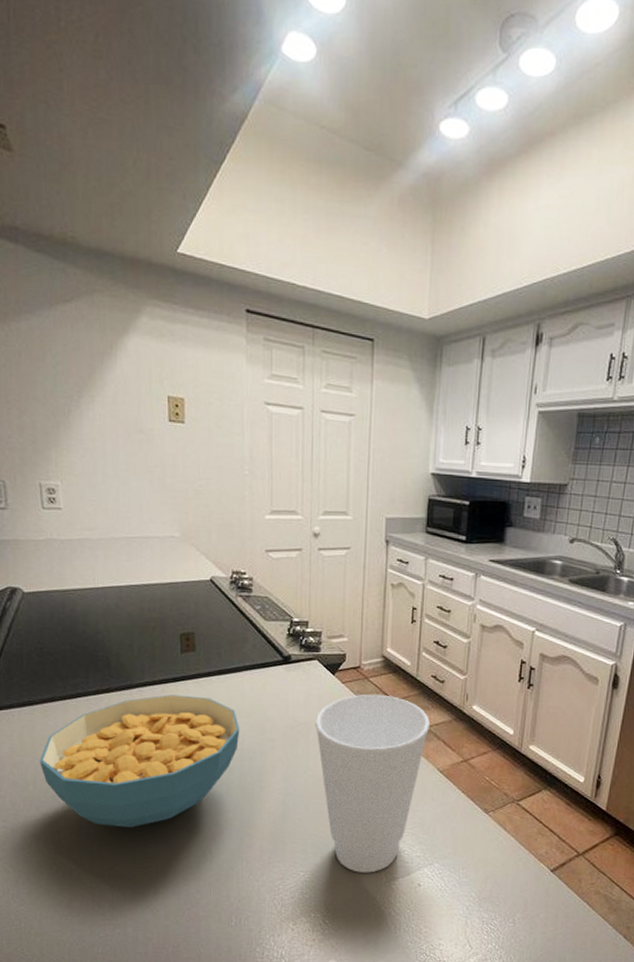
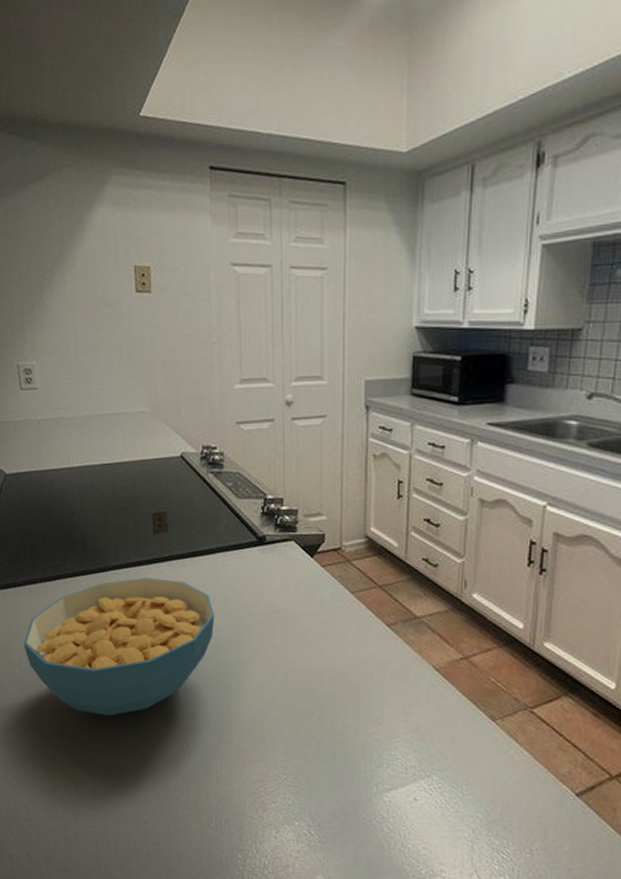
cup: present [314,694,431,873] -> none [293,578,423,782]

